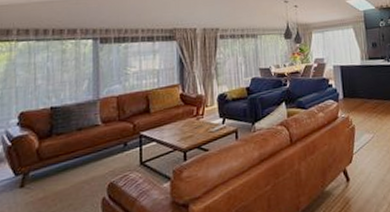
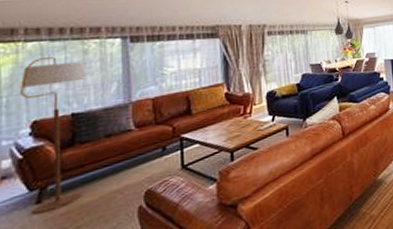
floor lamp: none [12,55,64,198] -> present [21,57,86,215]

